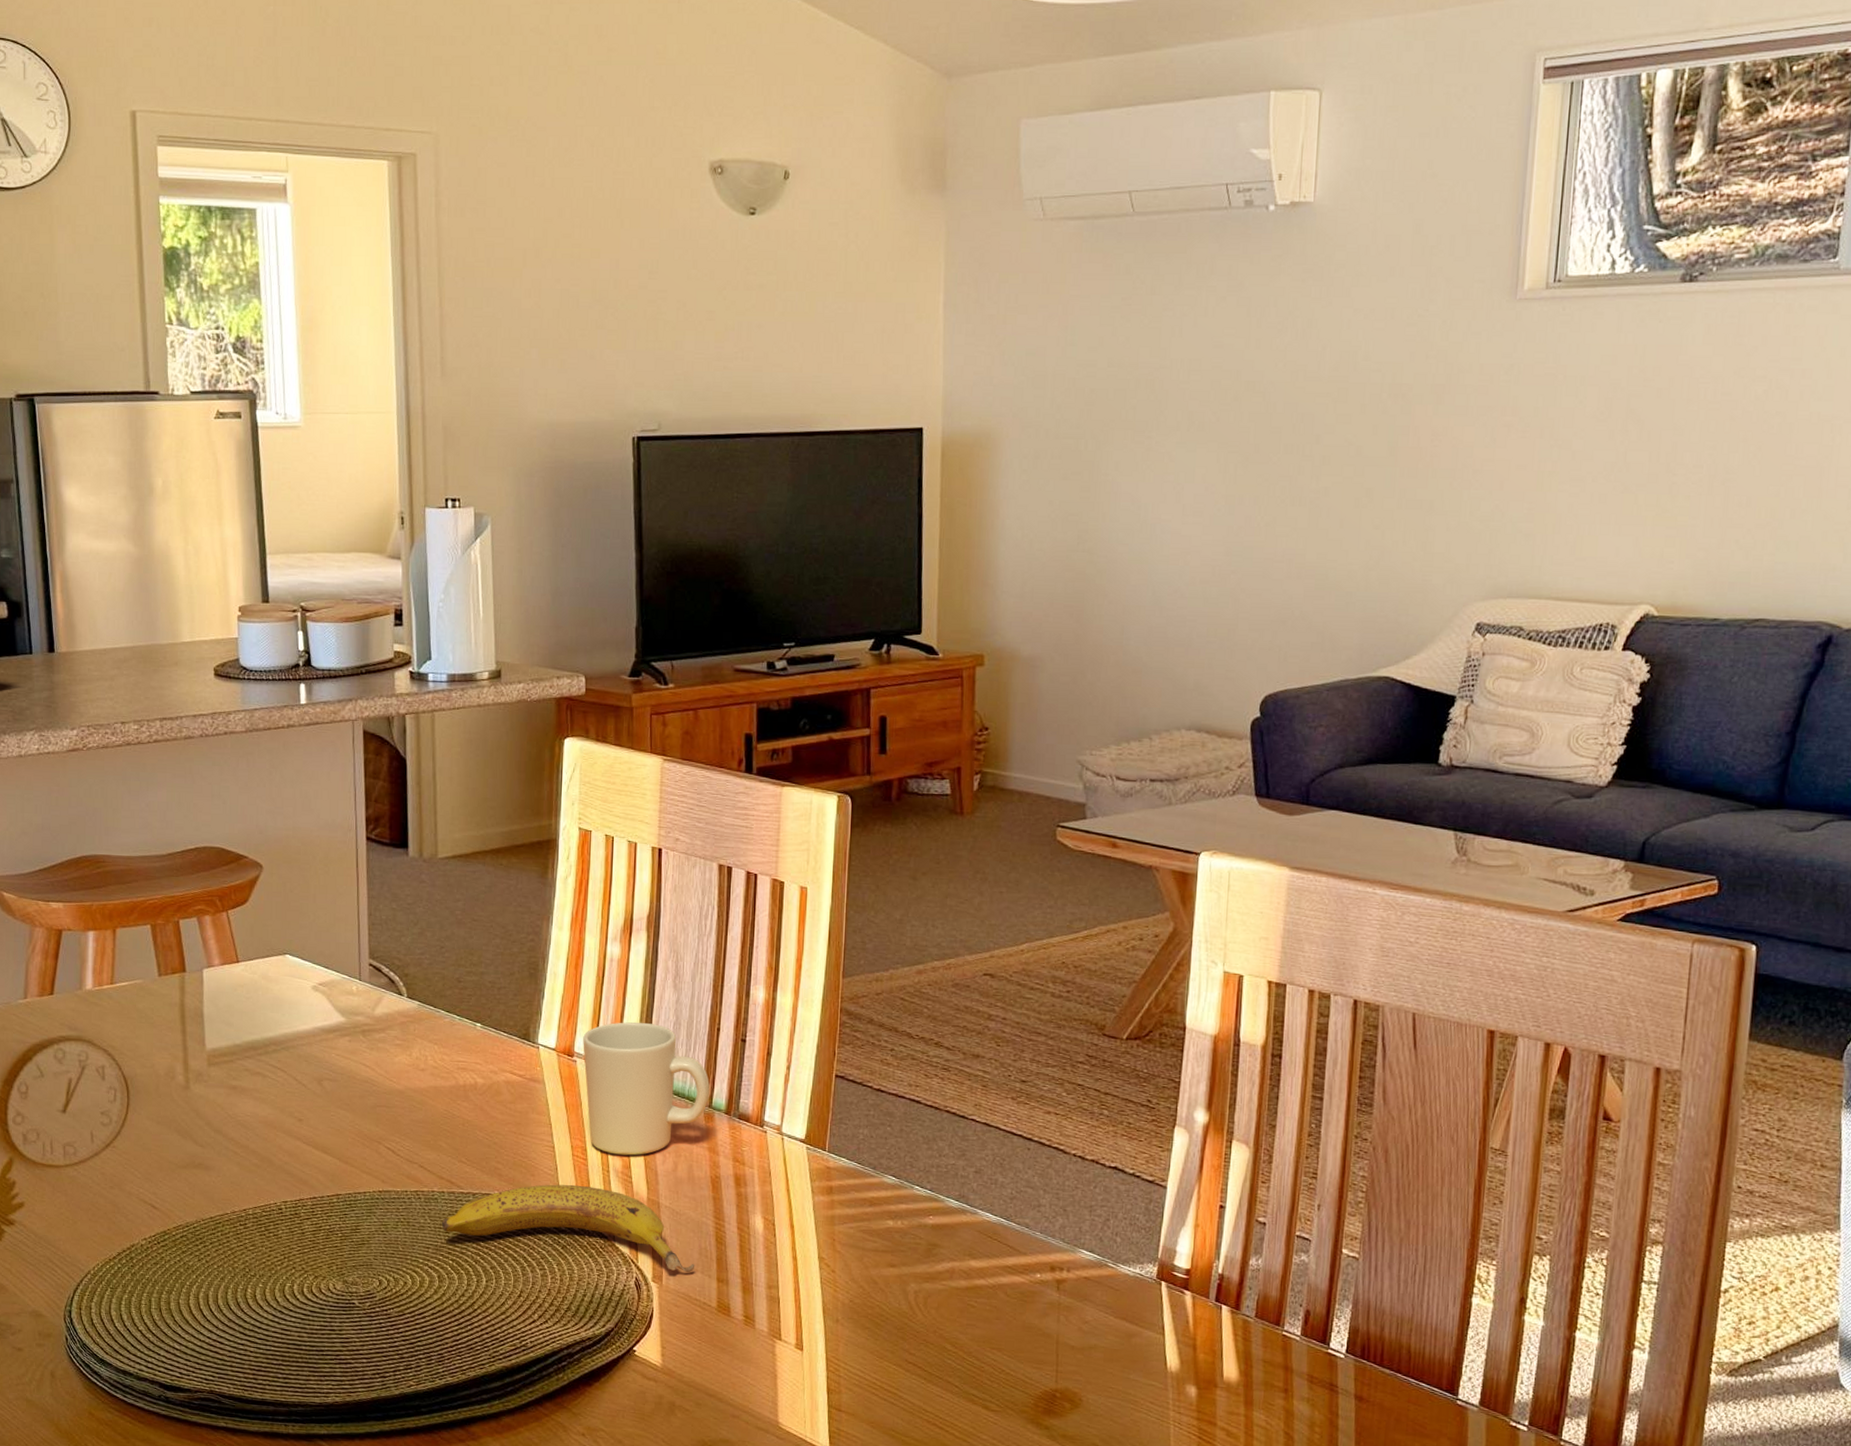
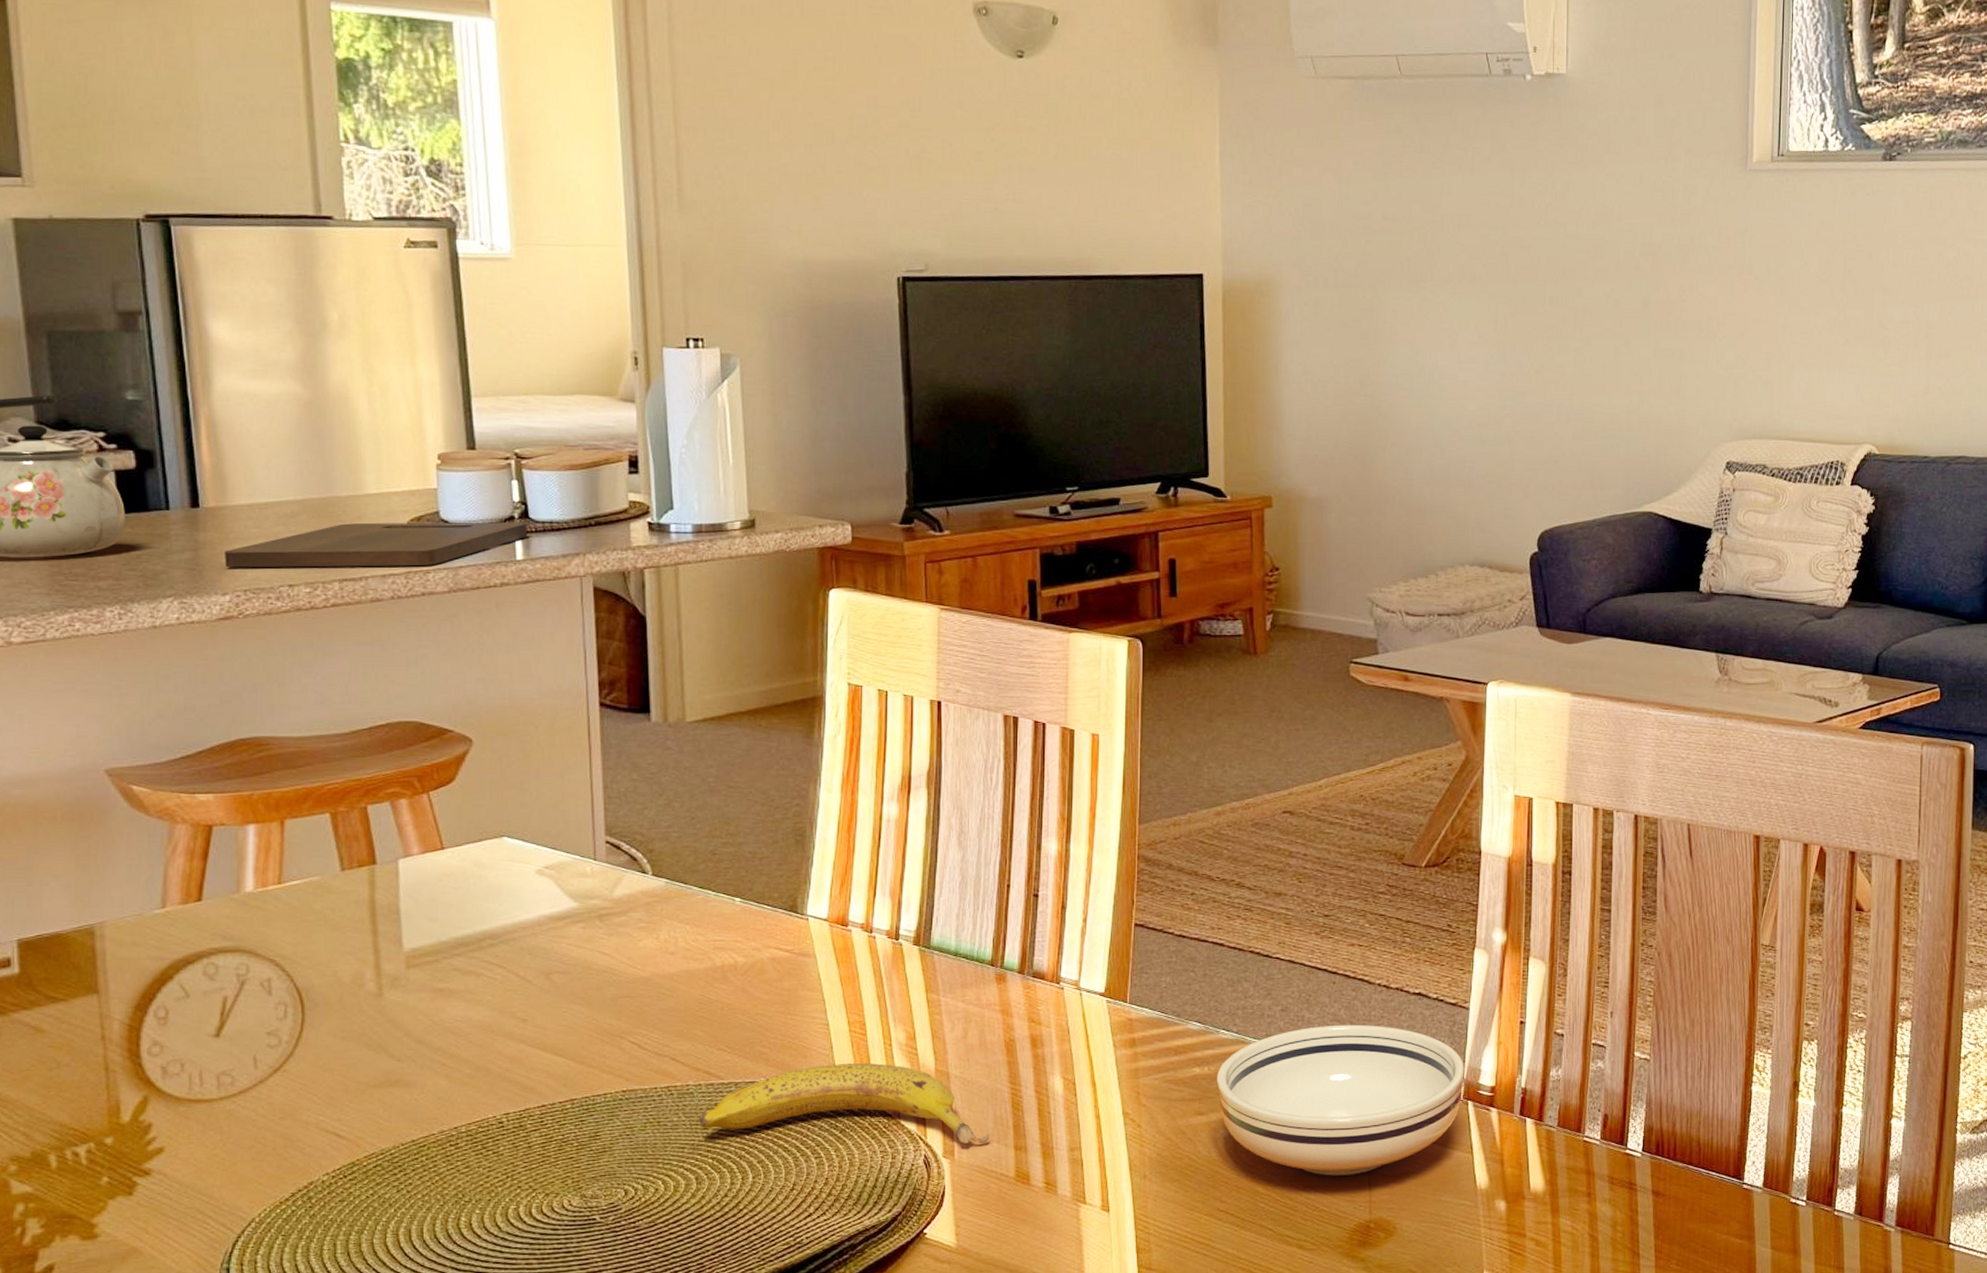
cutting board: none [73,668,310,708] -> present [225,522,528,568]
mug: present [583,1022,710,1156] -> none [858,884,1001,1026]
bowl: none [909,1191,1159,1343] -> present [1216,1024,1464,1176]

